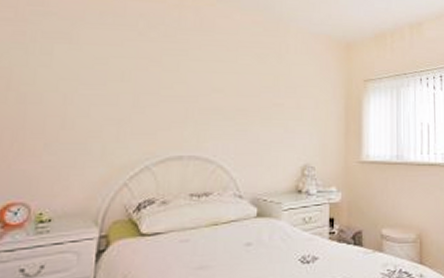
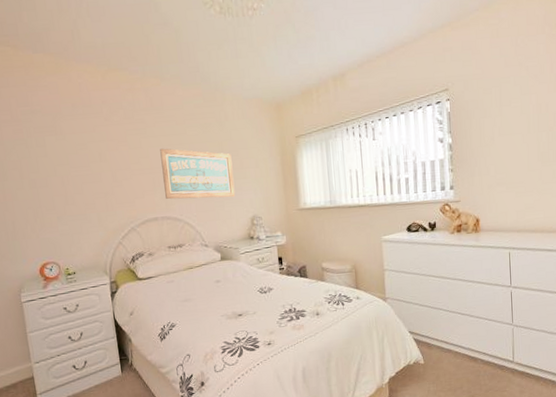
wall art: none [198,75,288,141] -> present [160,148,236,200]

